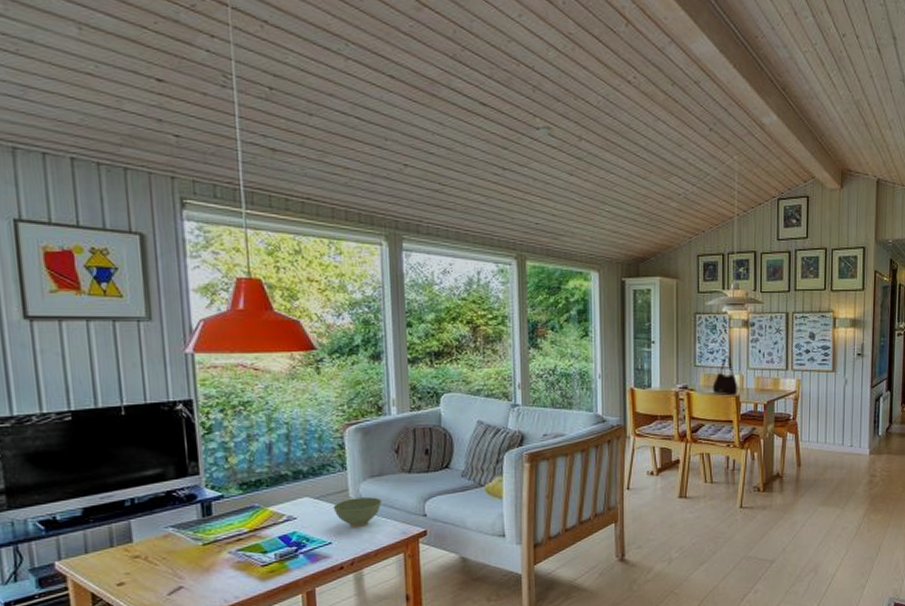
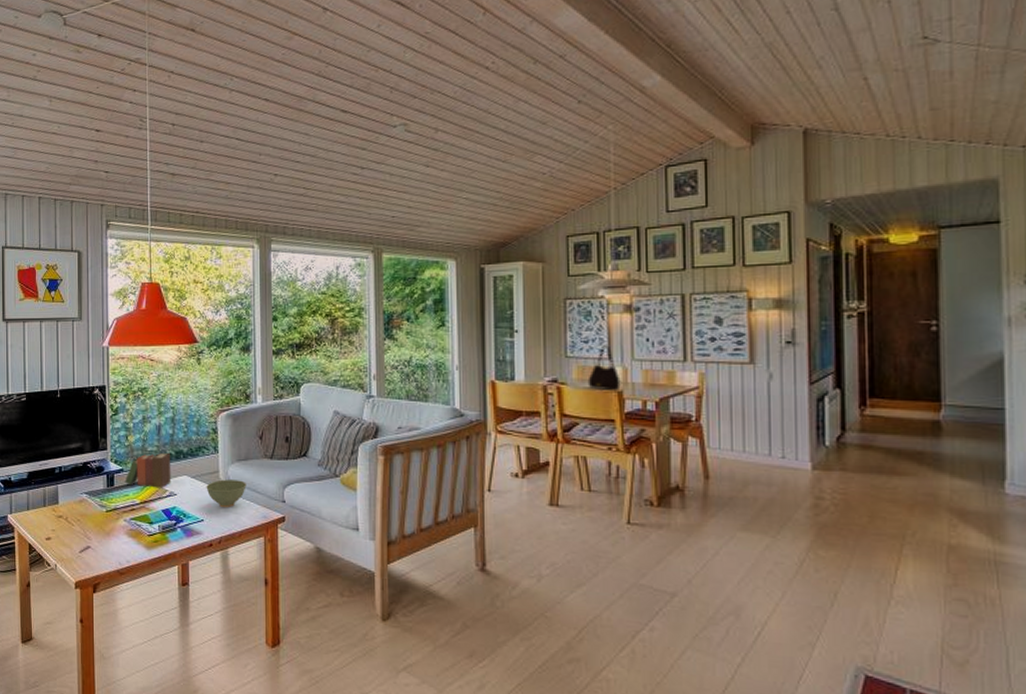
books: none [226,474,289,513] -> present [124,453,171,488]

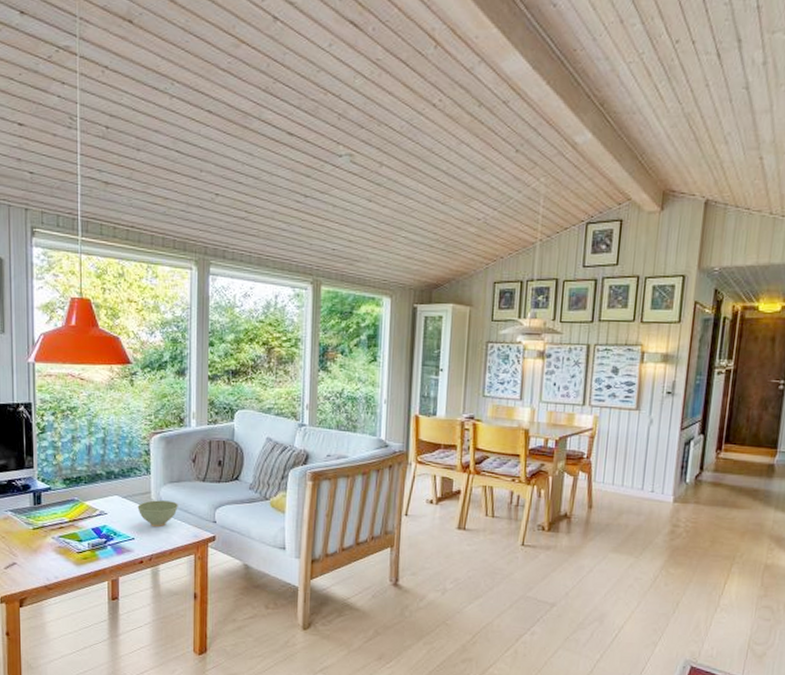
books: present [124,453,171,488] -> none [52,473,102,507]
handbag: present [587,345,621,392] -> none [500,387,529,430]

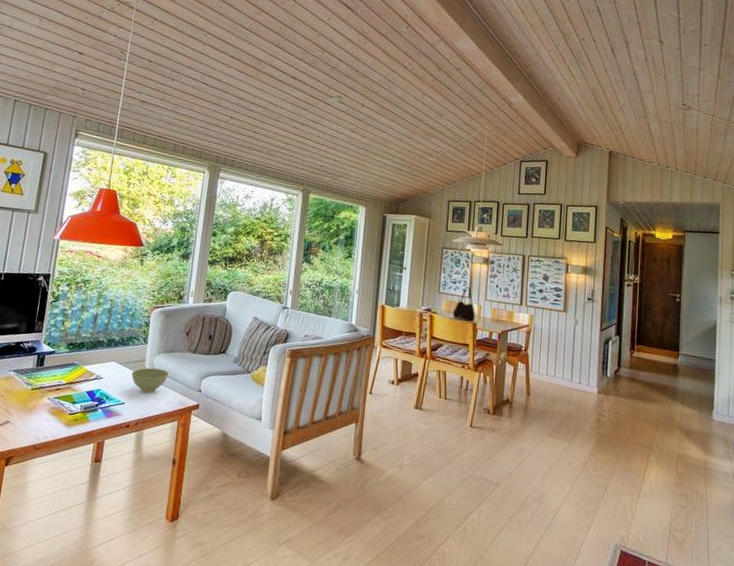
handbag: none [500,387,529,430] -> present [452,286,476,323]

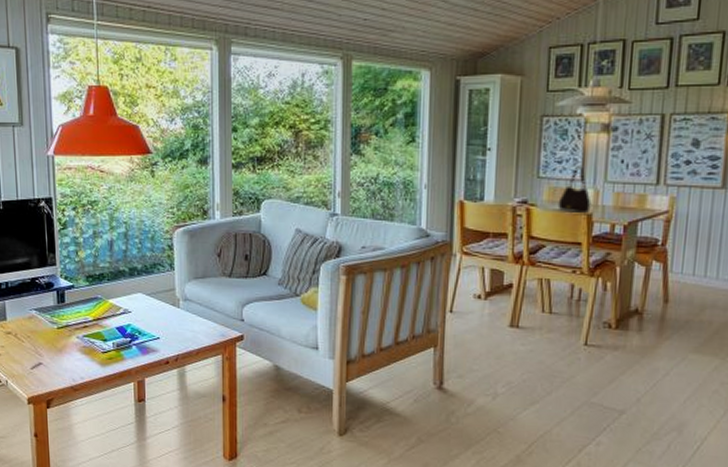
bowl: present [131,368,169,394] -> none [162,297,204,326]

